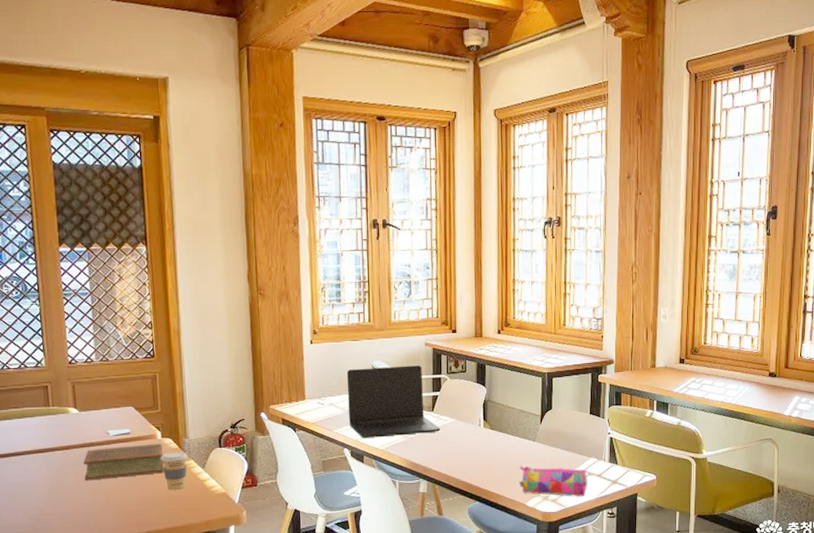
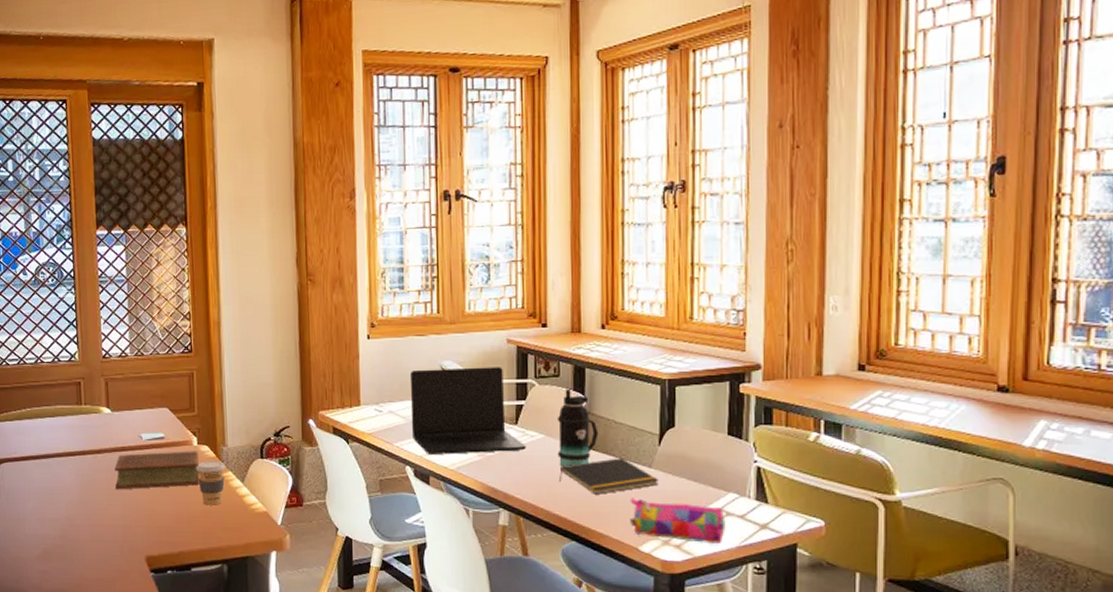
bottle: none [464,381,496,444] -> present [557,388,599,467]
notepad: none [466,435,541,464] -> present [559,458,660,495]

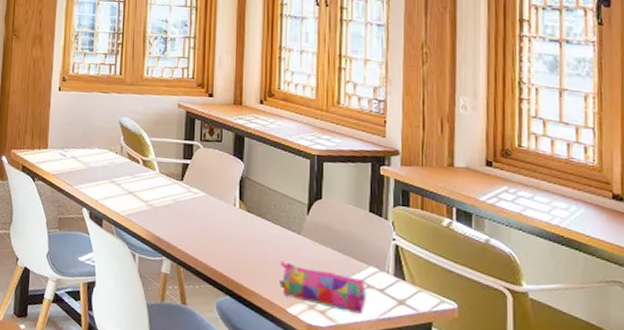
laptop: present [409,367,527,454] -> none [90,122,190,205]
bottle: present [557,388,599,467] -> none [217,153,254,225]
notepad: present [559,458,660,495] -> none [217,221,307,255]

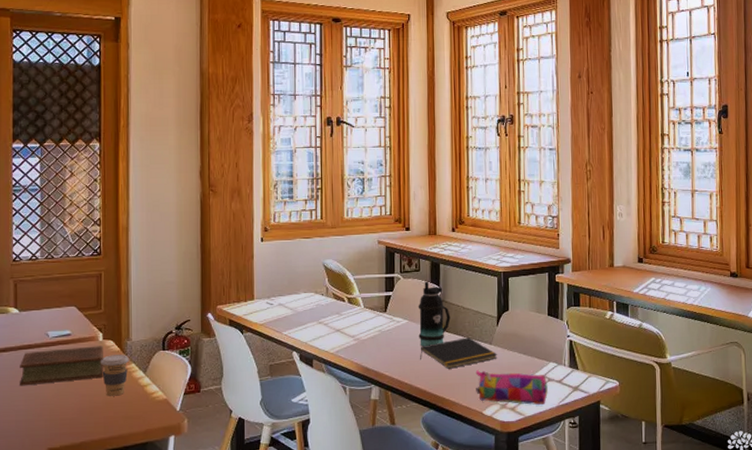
bottle: none [217,153,254,225] -> present [418,281,451,347]
notepad: none [217,221,307,255] -> present [420,337,498,369]

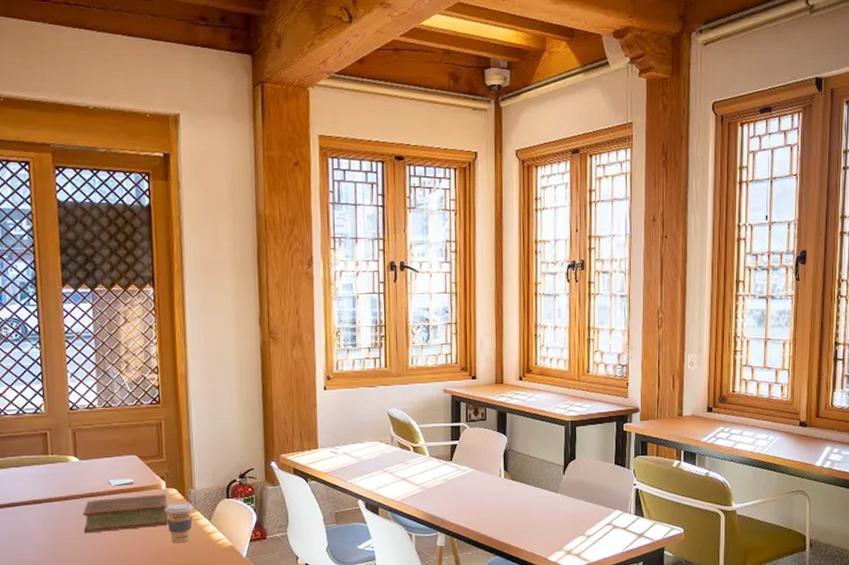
bottle: present [418,281,451,347] -> none [484,430,517,495]
notepad: present [420,337,498,369] -> none [486,486,564,517]
pencil case: present [475,370,548,405] -> none [541,518,613,551]

